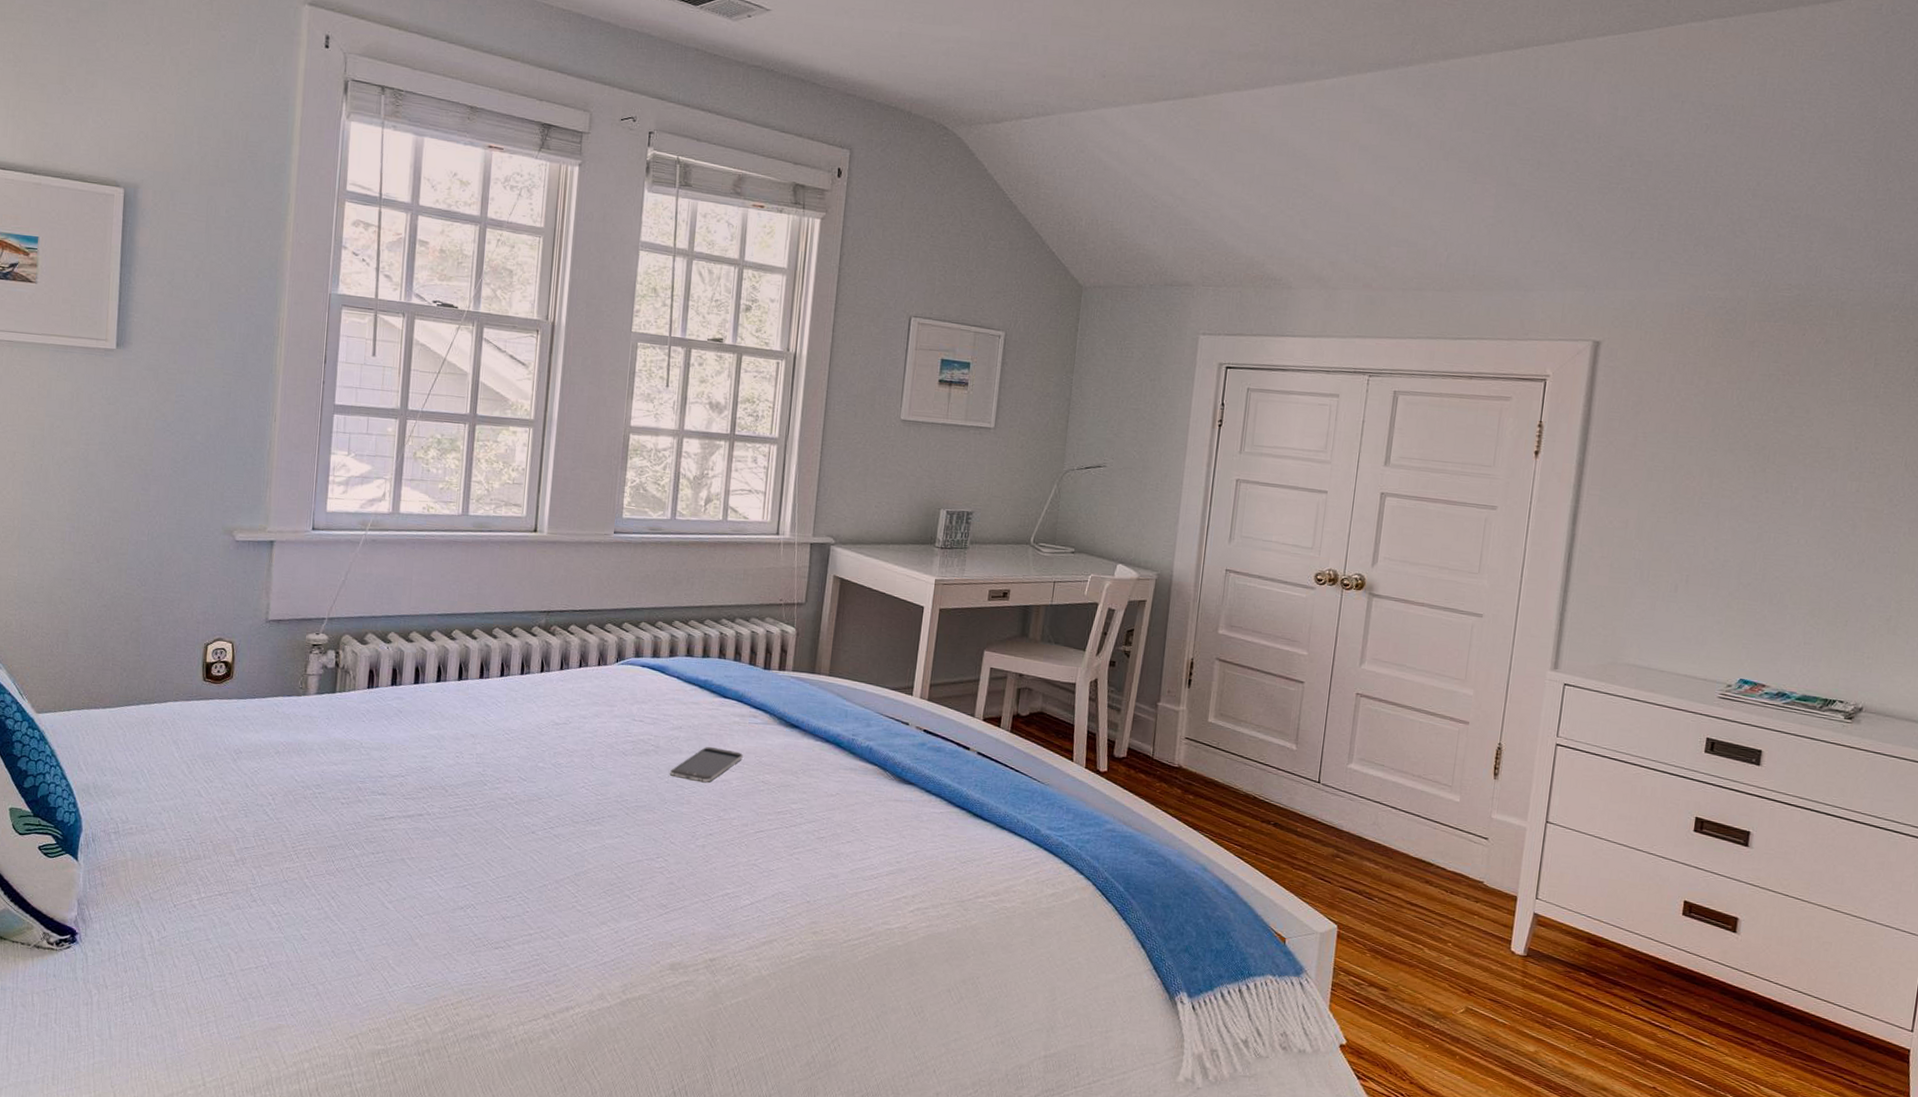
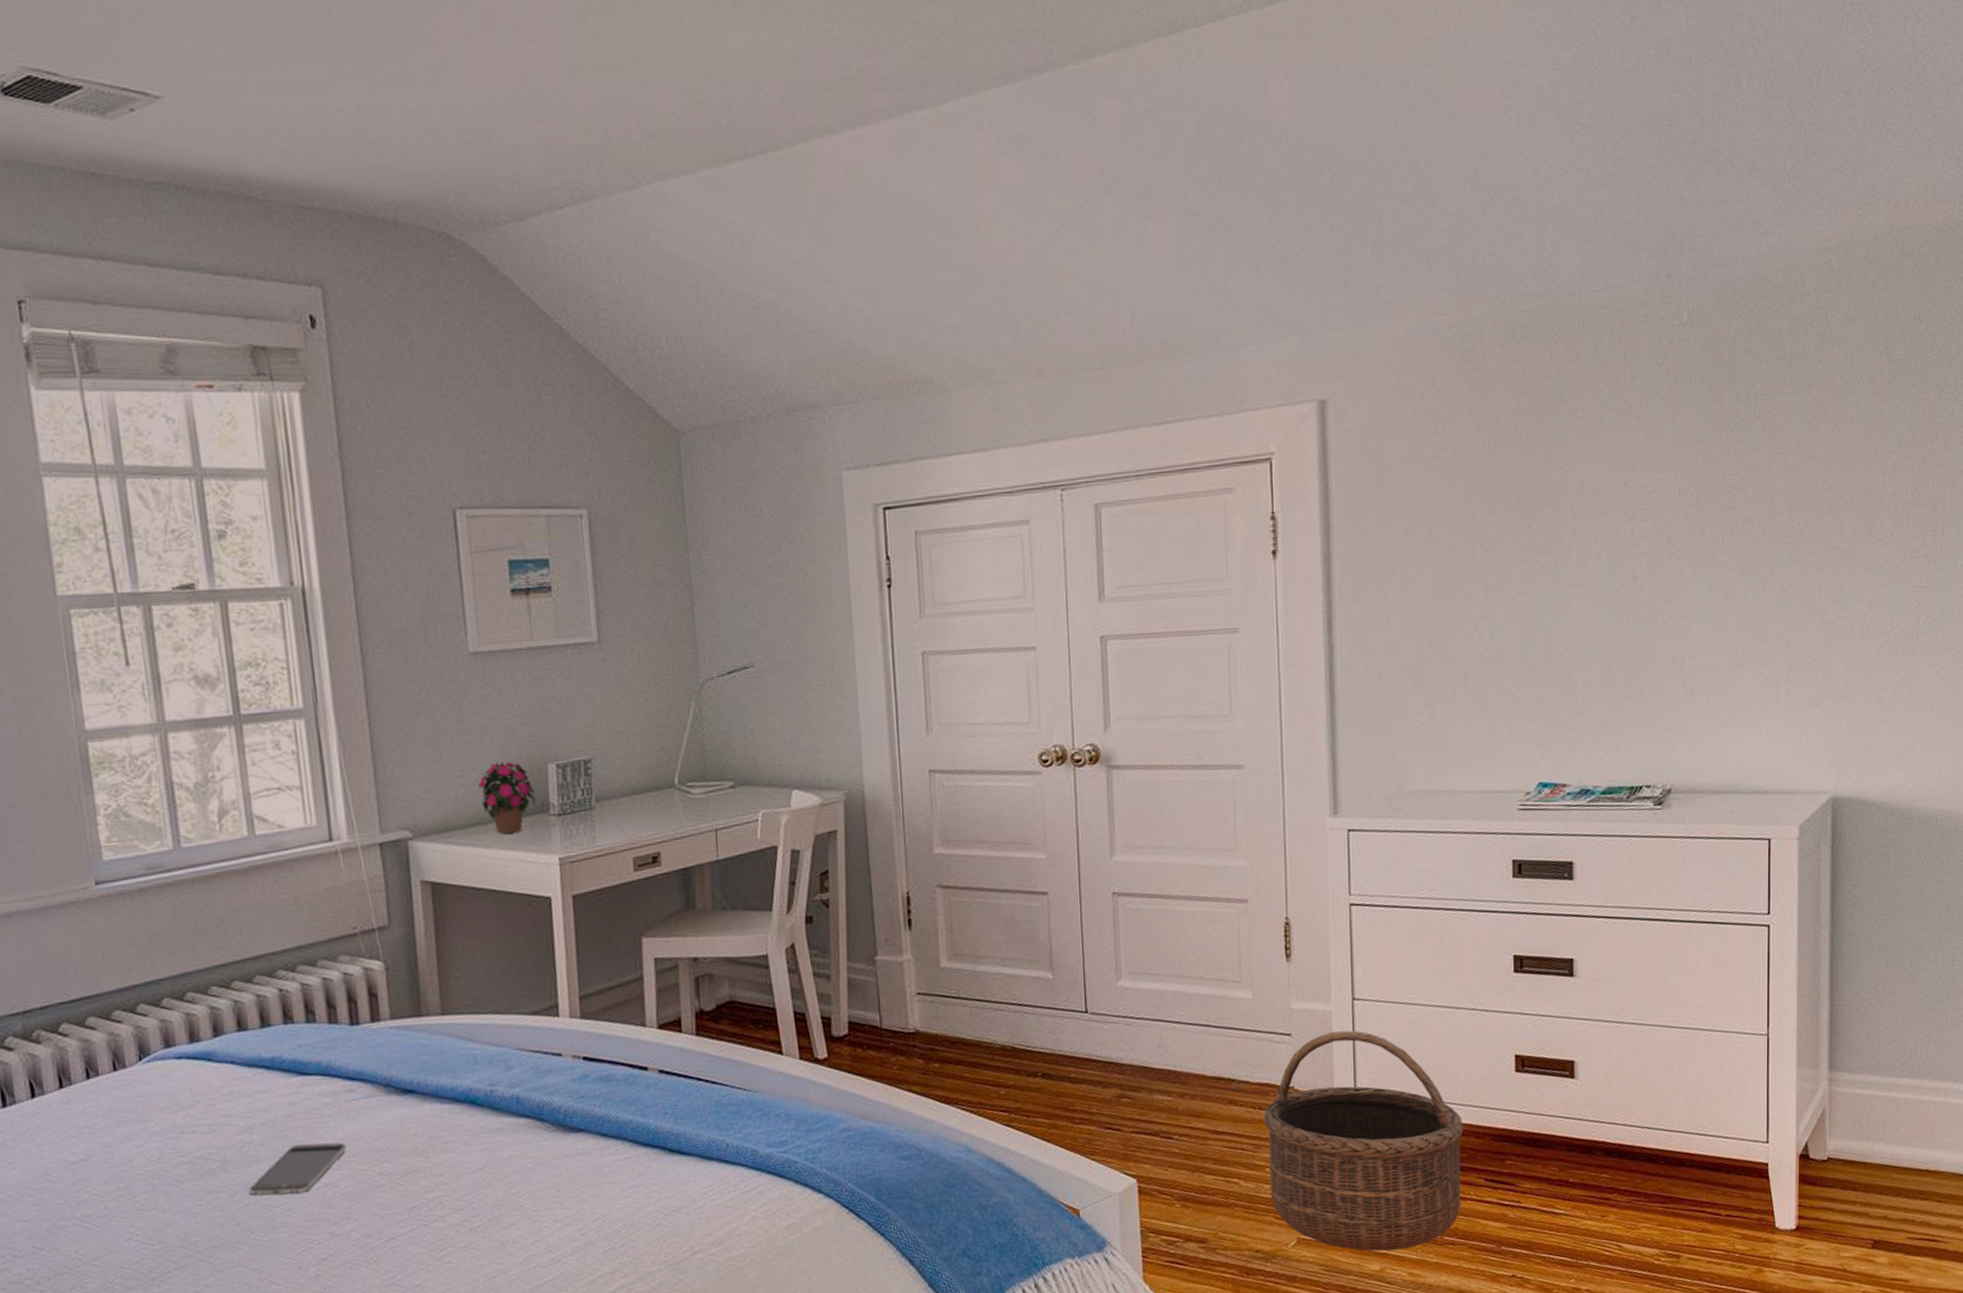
potted flower: none [888,501,927,556] -> present [478,761,535,835]
basket: none [1448,844,1629,1041] -> present [1263,1030,1464,1251]

